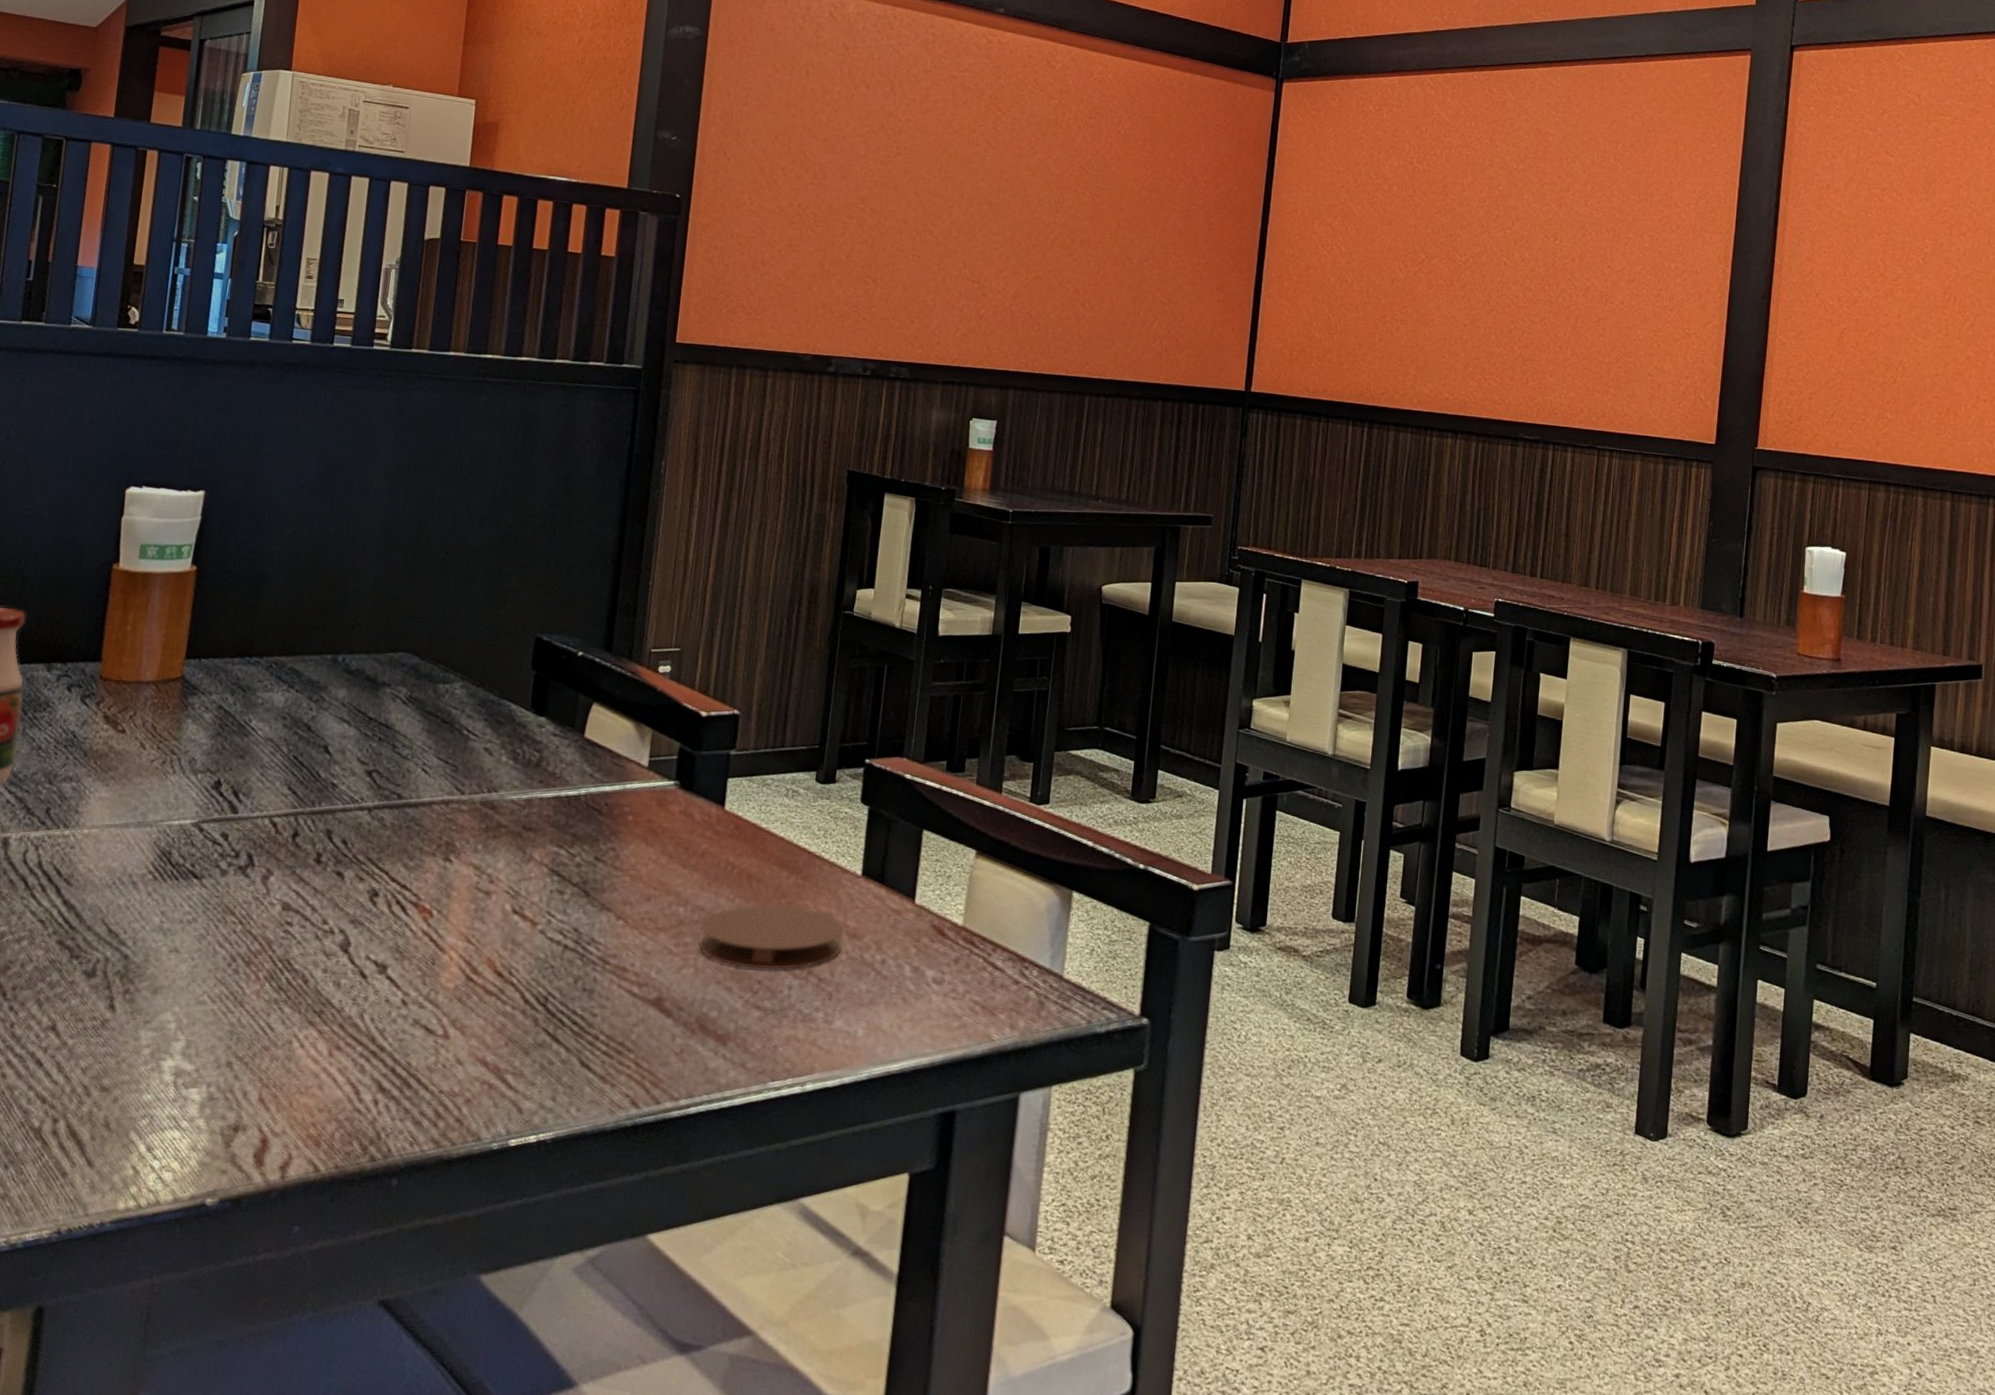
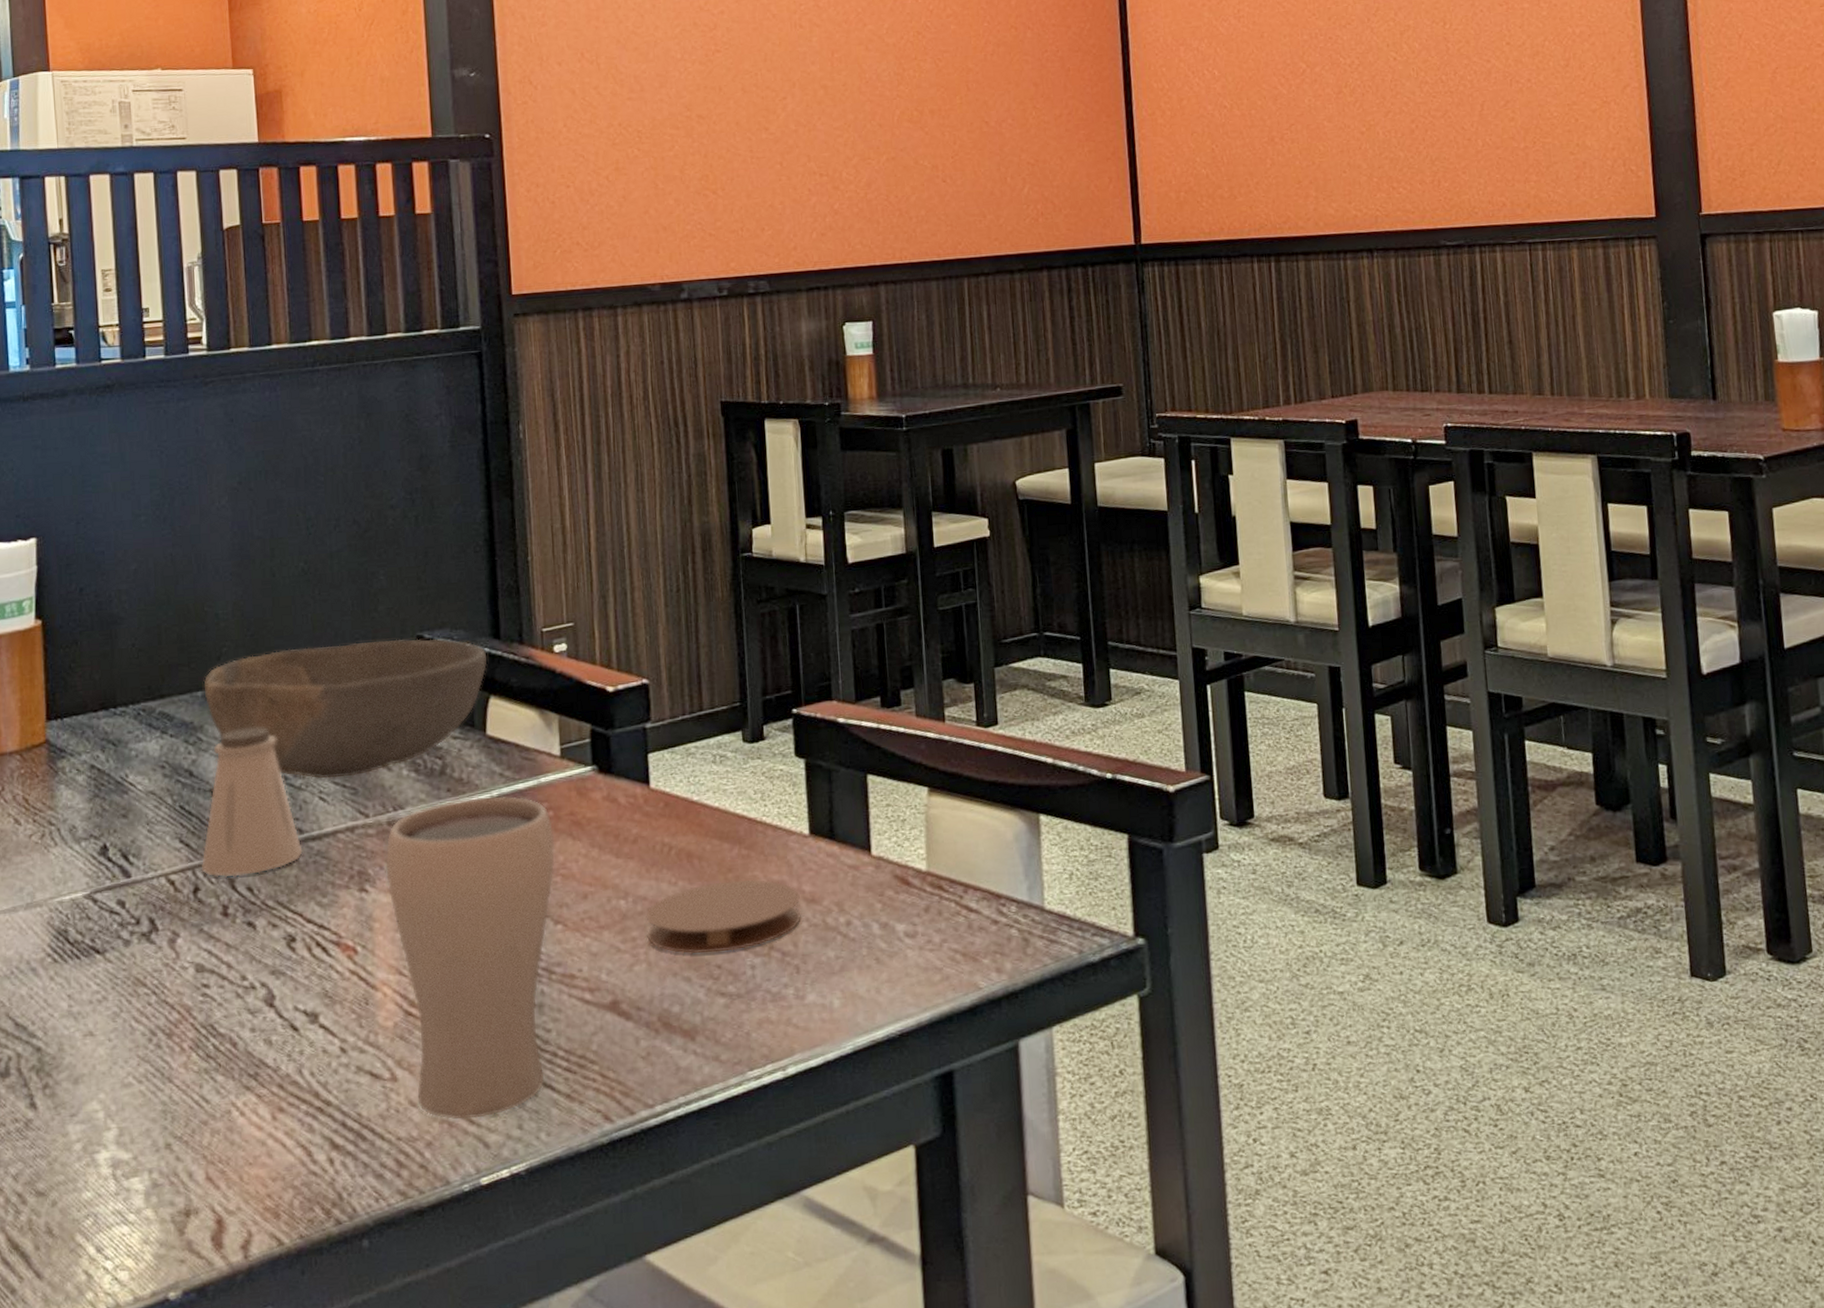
saltshaker: none [303,695,399,829] -> present [201,727,303,877]
bowl: none [334,629,597,755] -> present [203,638,487,779]
drinking glass: none [464,791,630,1085] -> present [385,796,555,1120]

